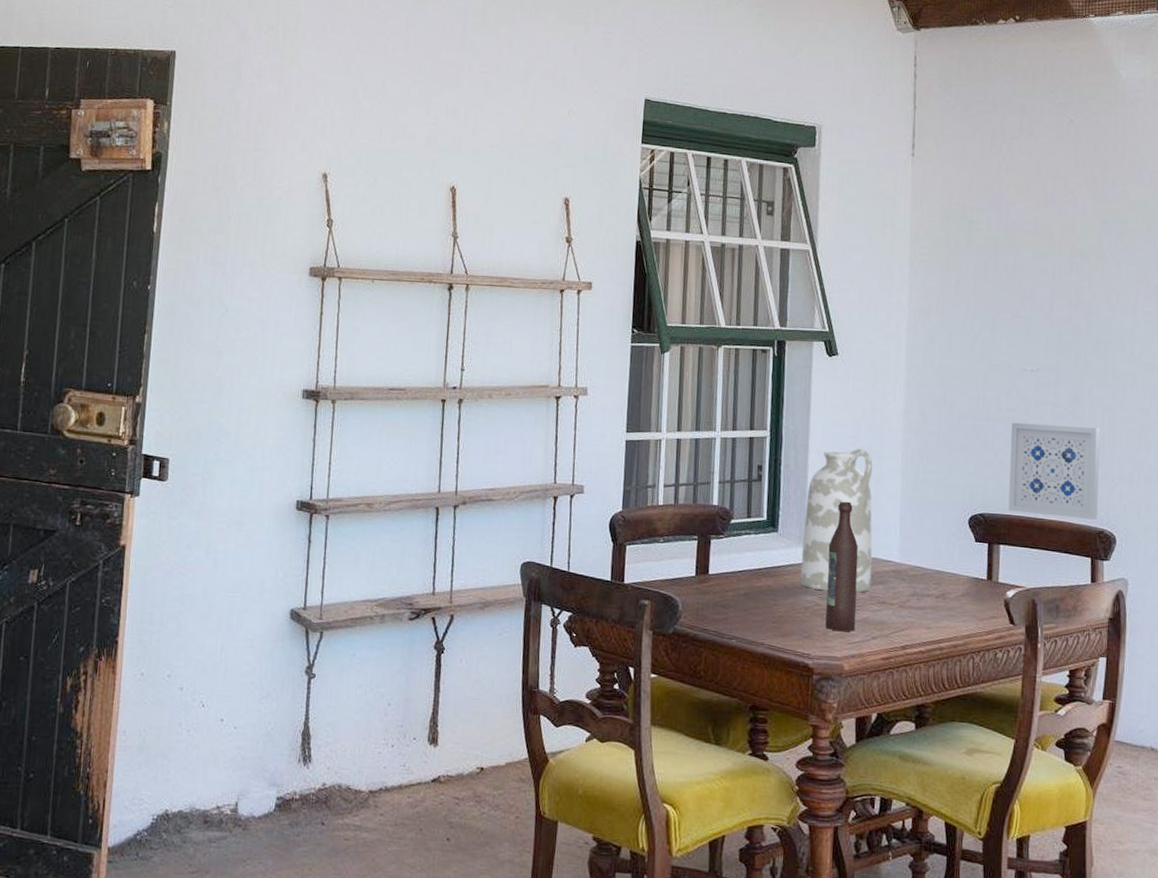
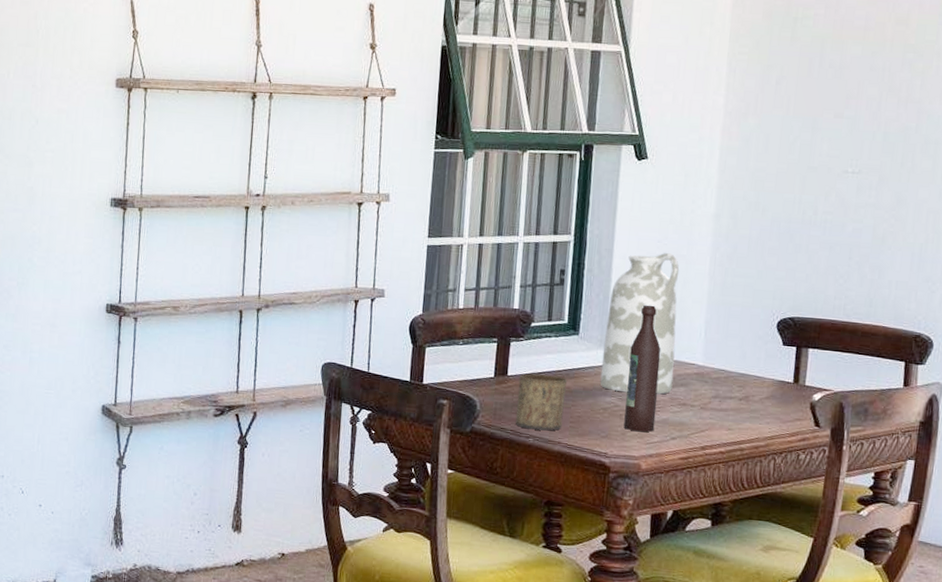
cup: none [718,572,769,632] -> present [516,374,568,431]
wall art: present [1008,422,1101,519] -> none [819,225,924,324]

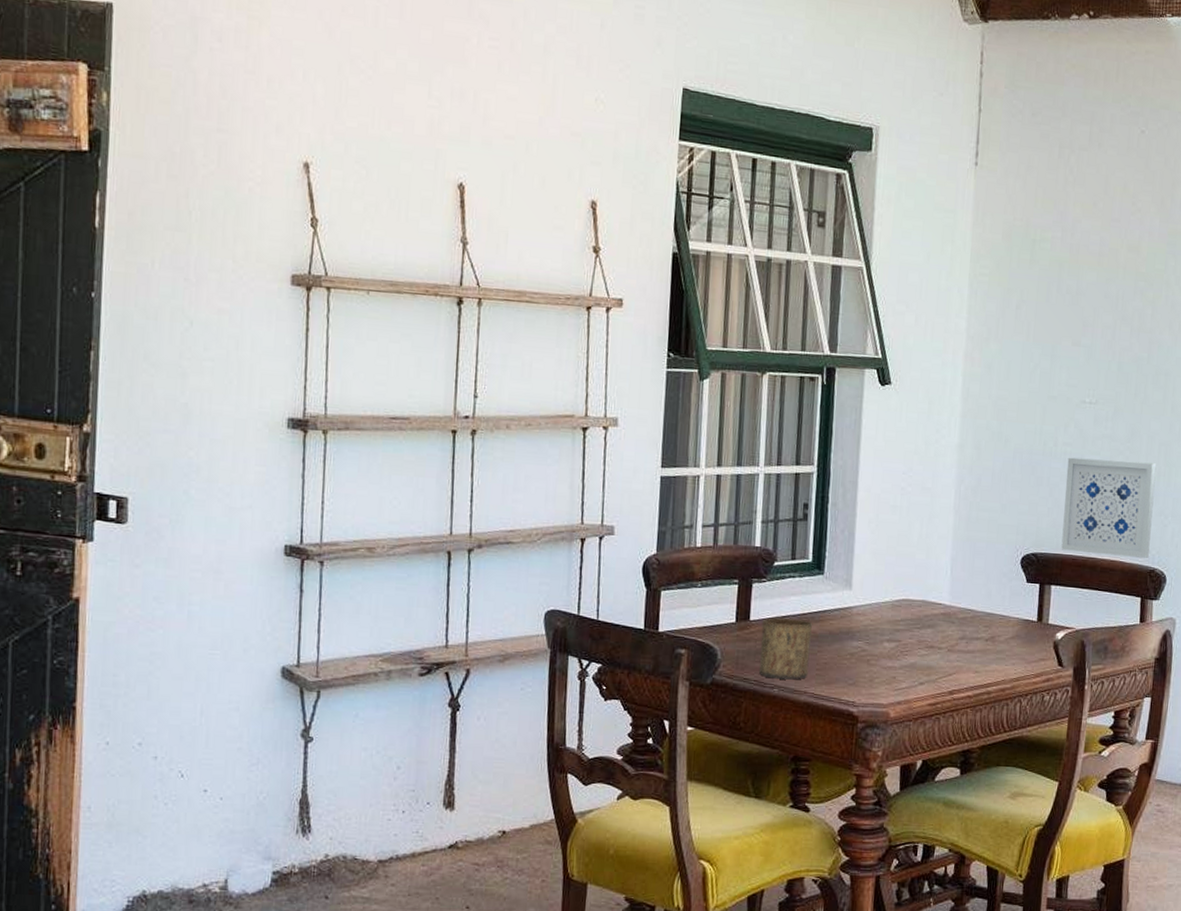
vase: present [600,253,680,394] -> none [846,485,925,637]
wine bottle: present [623,304,662,432] -> none [871,541,908,678]
wall art: none [819,225,924,324] -> present [1061,457,1157,558]

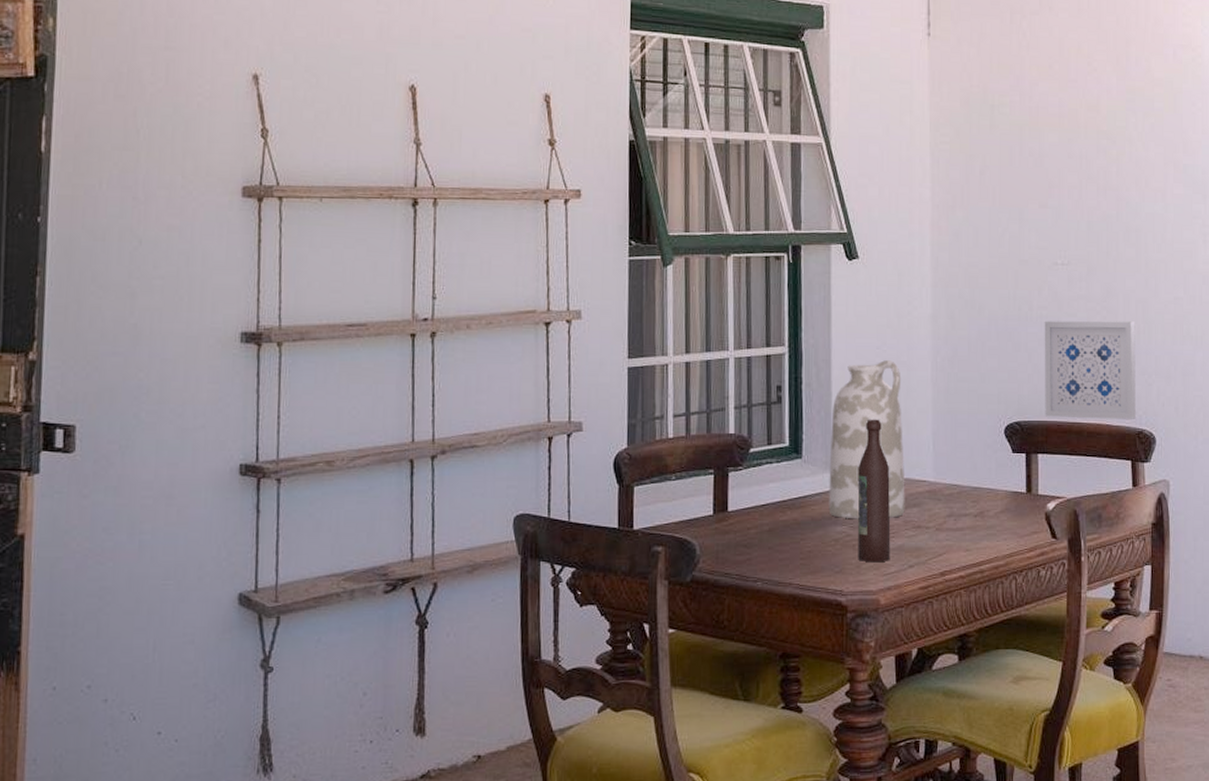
cup: present [759,618,813,680] -> none [740,507,794,572]
vase: none [846,485,925,637] -> present [828,360,905,518]
wine bottle: none [871,541,908,678] -> present [857,419,891,563]

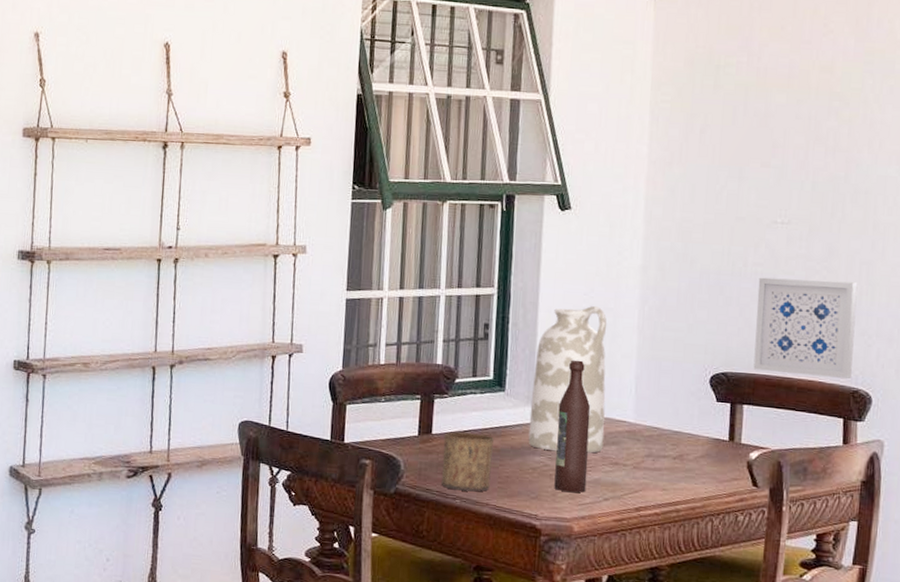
cup: none [740,507,794,572] -> present [442,432,495,492]

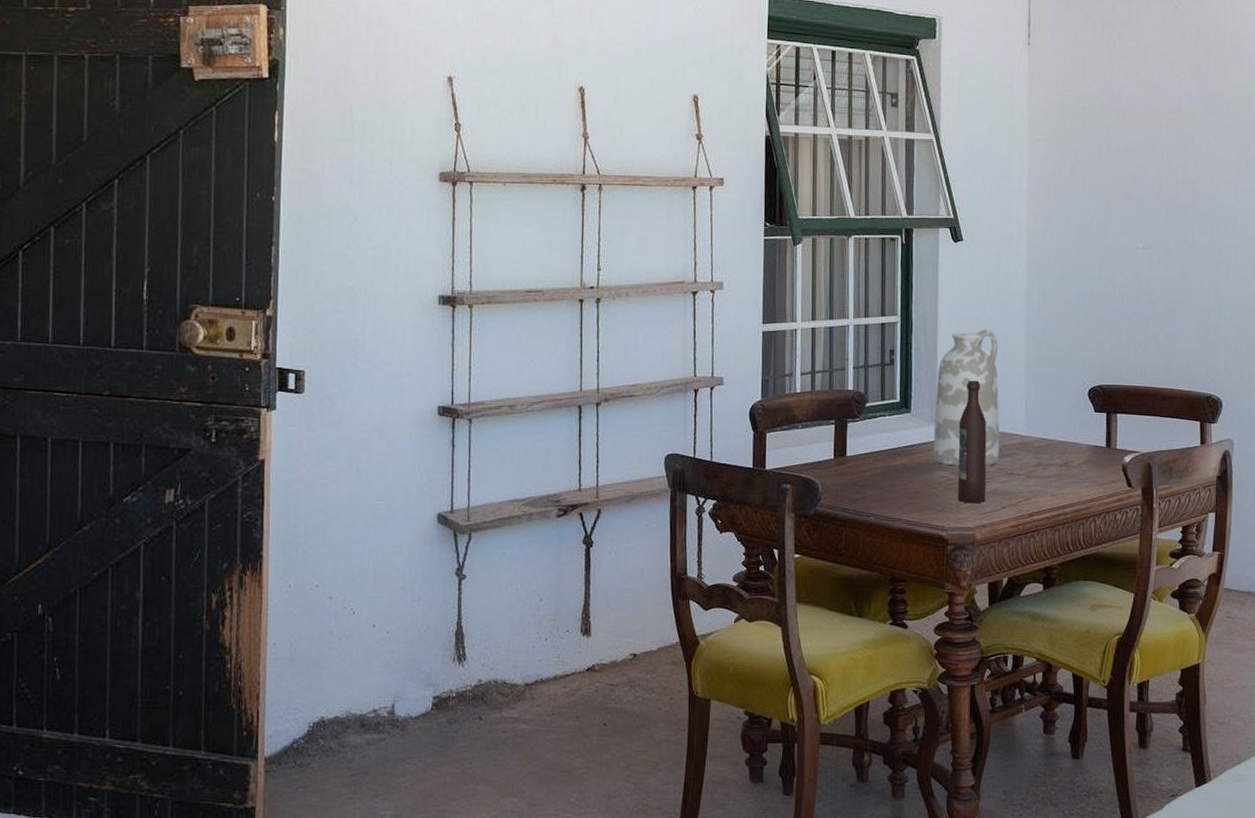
cup: present [442,432,495,492] -> none [857,453,903,508]
wall art: present [753,277,858,379] -> none [1124,298,1207,386]

